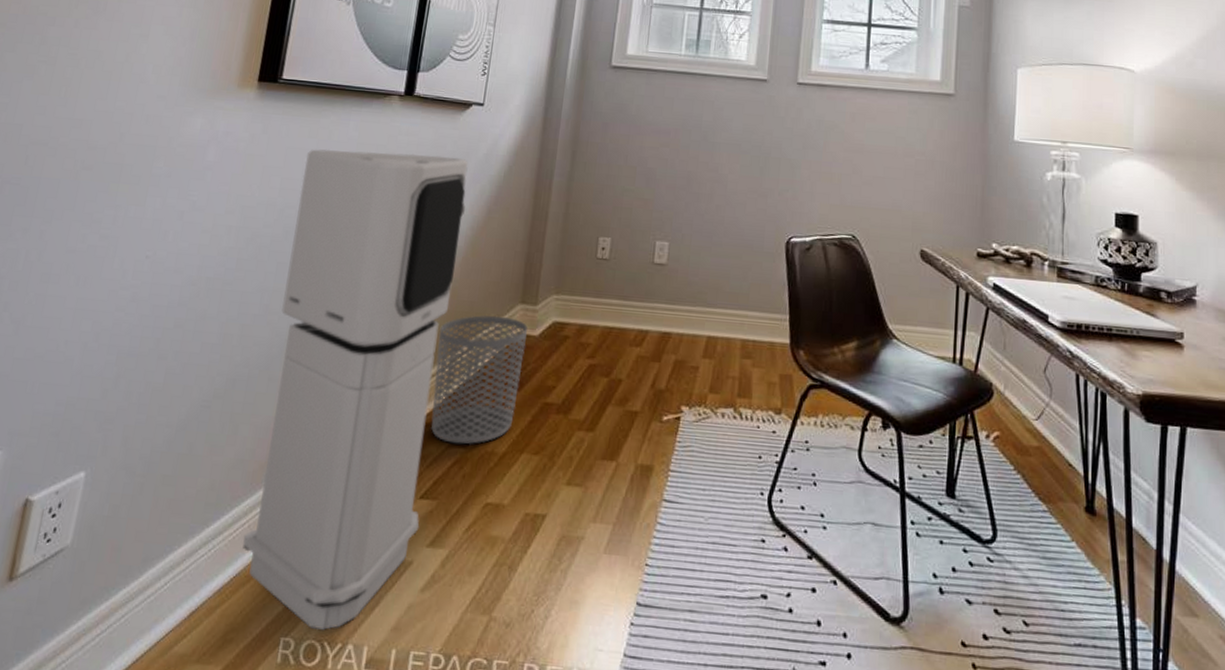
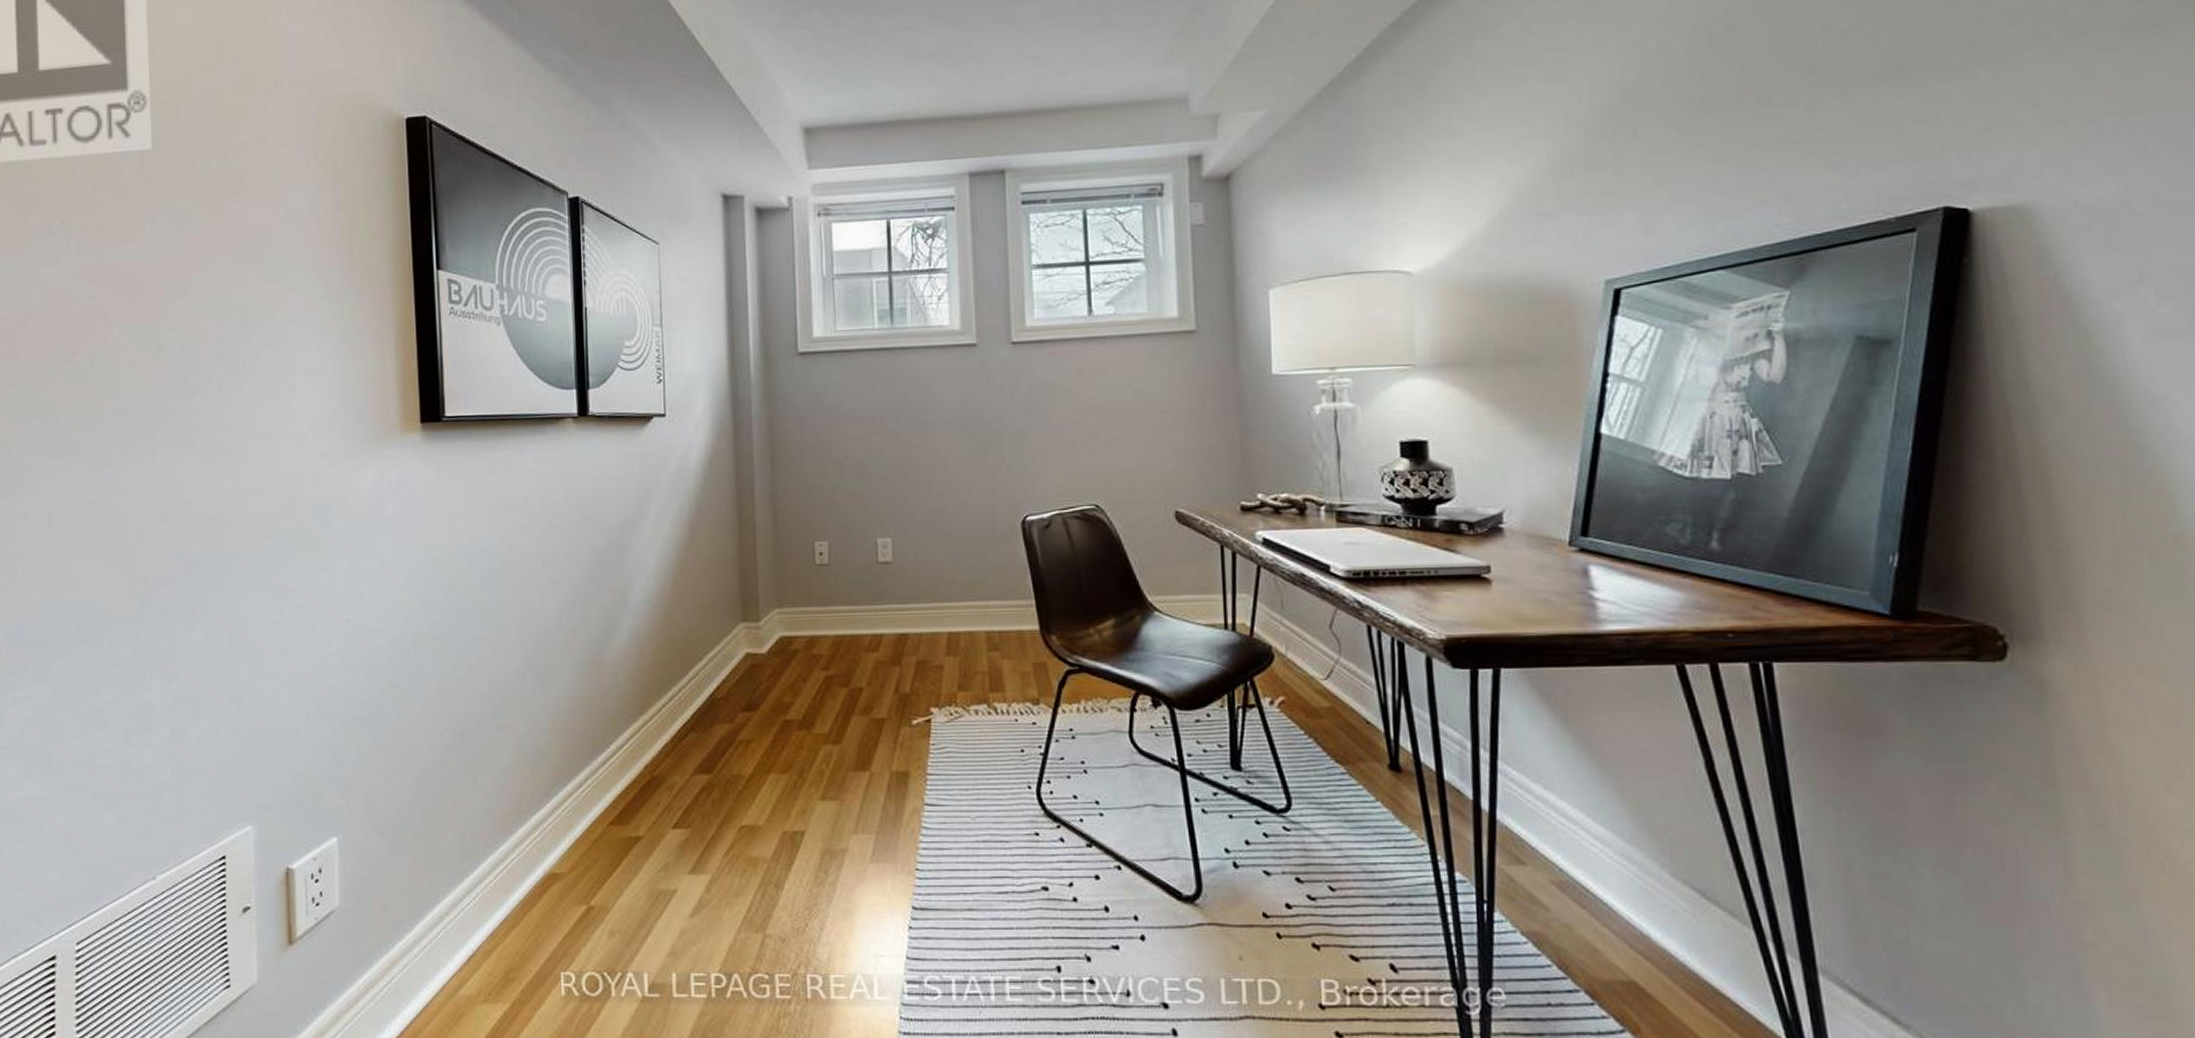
air purifier: present [242,149,469,631] -> none [487,476,678,963]
waste bin: present [431,315,528,445] -> none [661,638,755,771]

